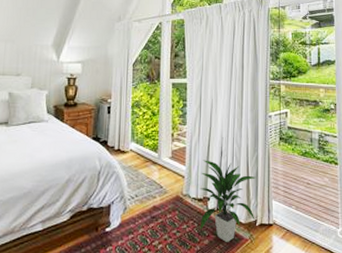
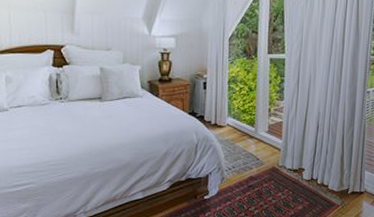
indoor plant: present [199,160,257,242] -> none [294,134,351,208]

